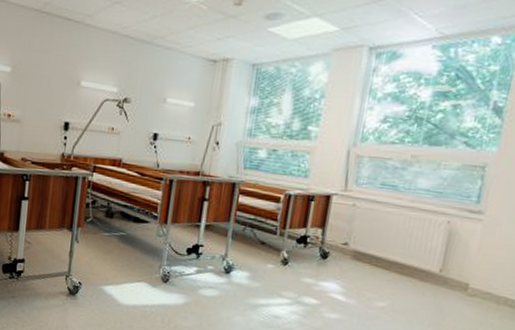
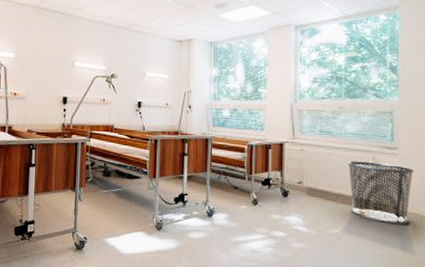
waste bin: none [406,223,500,305] -> present [347,161,414,225]

